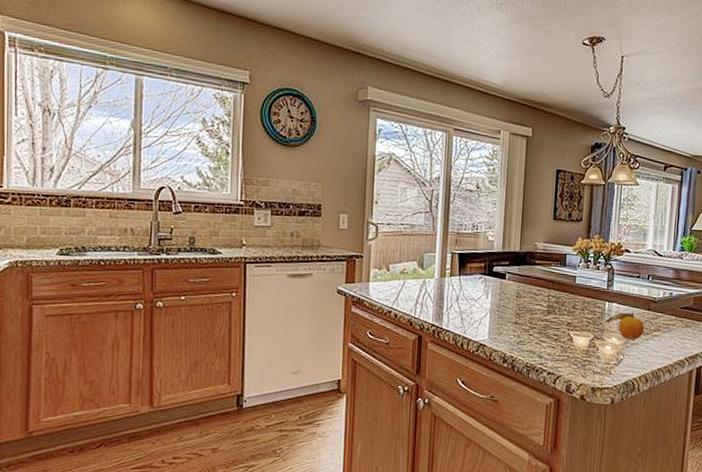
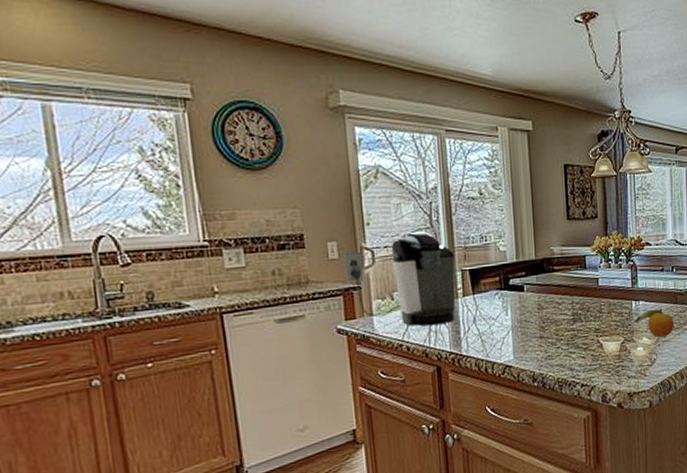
coffee maker: none [350,213,447,299] -> present [343,231,456,327]

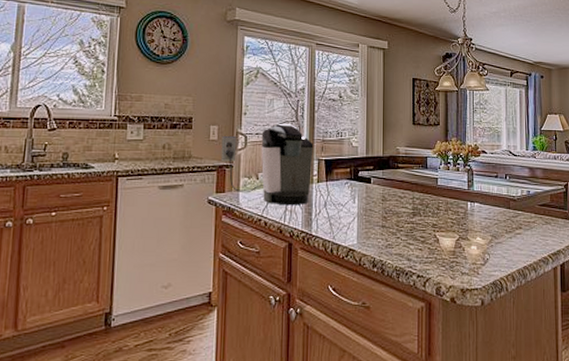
fruit: present [634,307,674,337] -> none [469,210,507,238]

